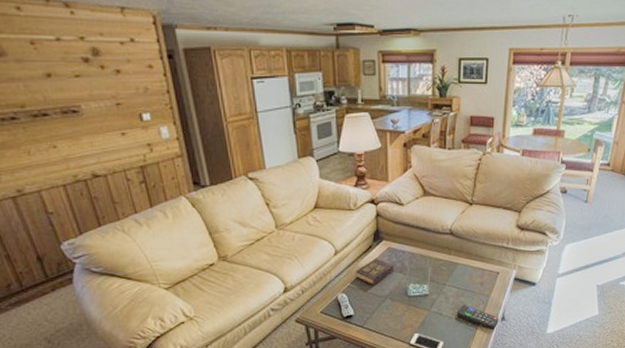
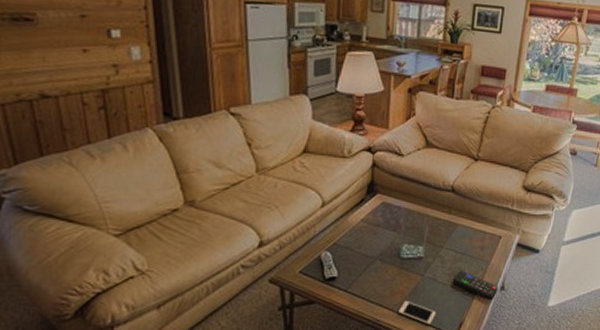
hardback book: present [355,258,395,286] -> none [342,213,388,245]

